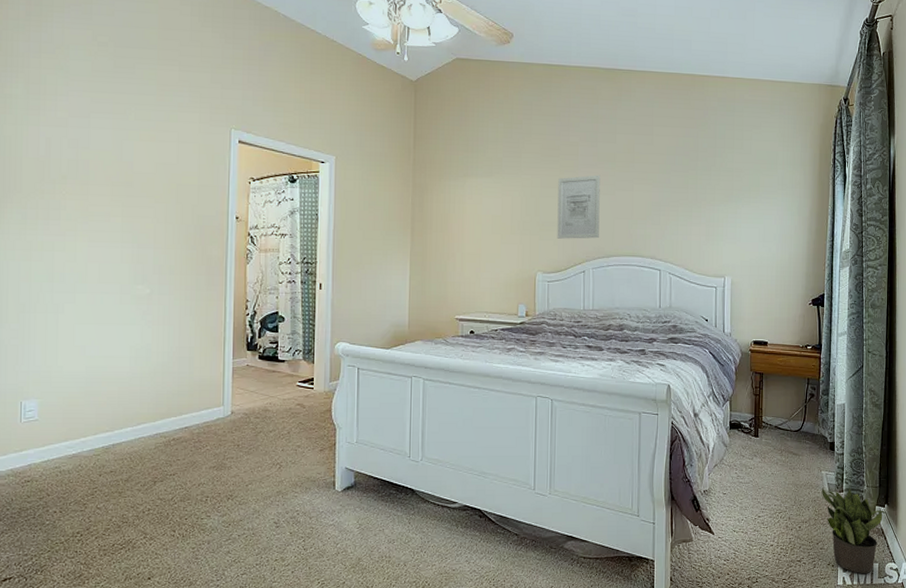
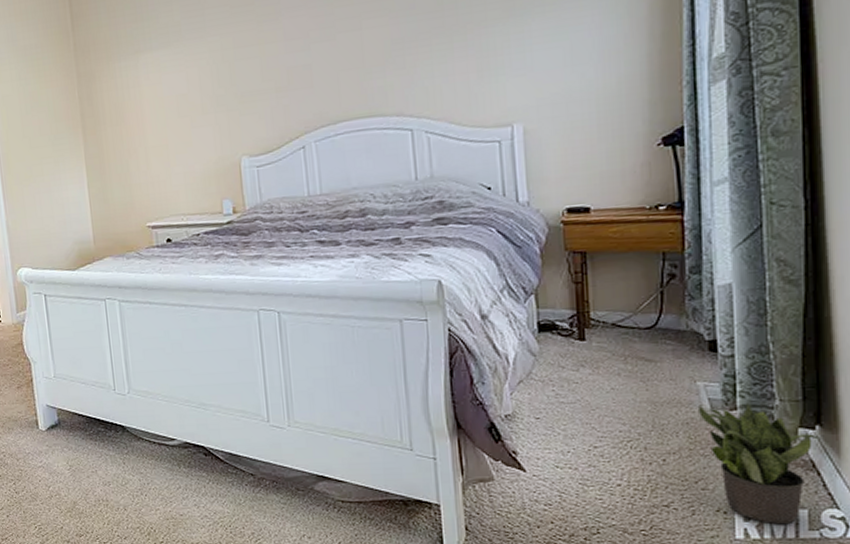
wall art: present [557,175,600,239] -> none [256,17,320,111]

